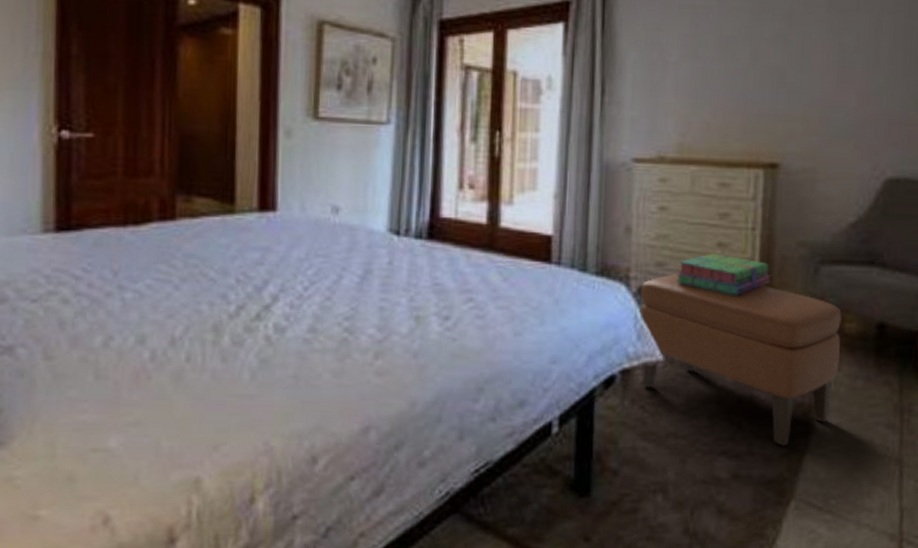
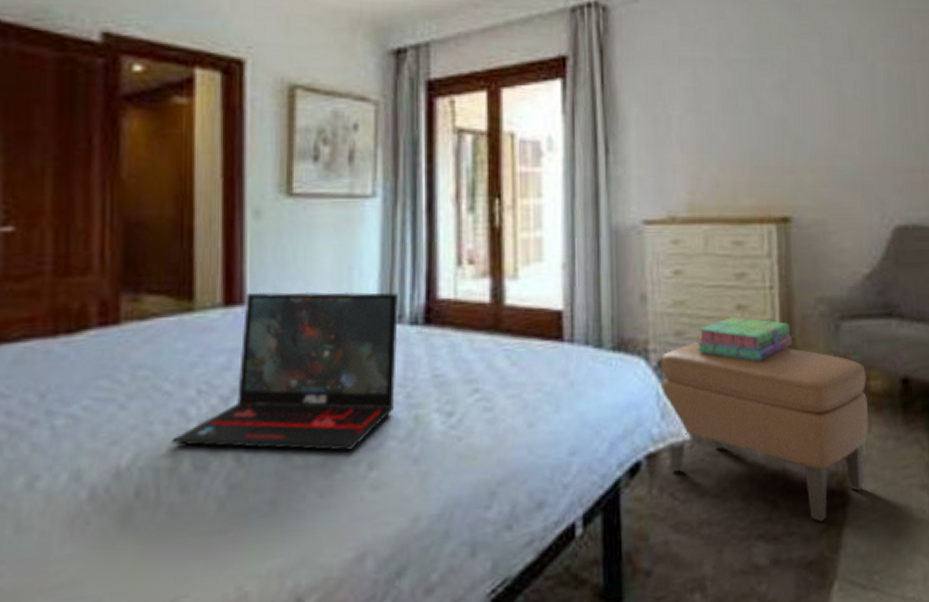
laptop: none [216,200,406,341] -> present [172,291,398,451]

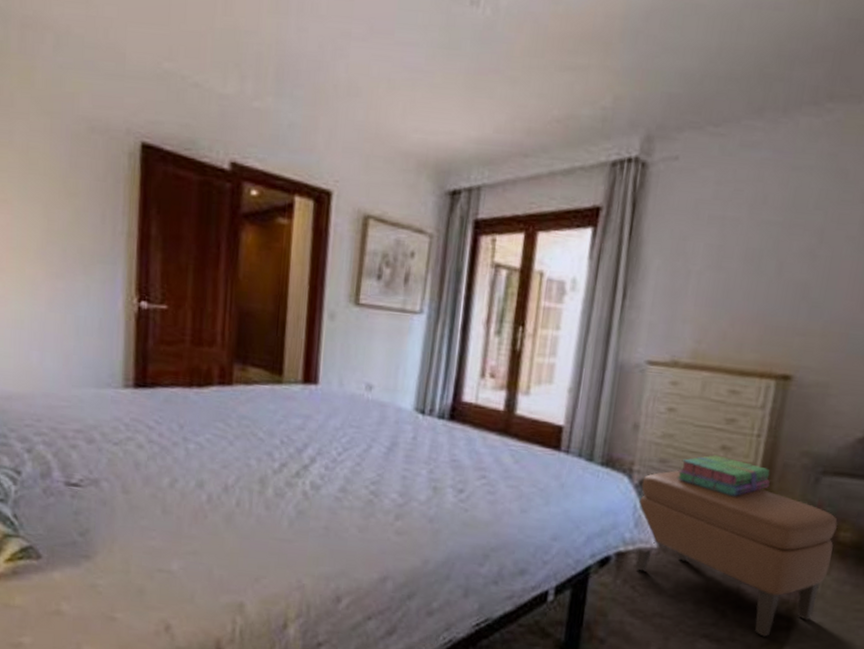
laptop: present [172,291,398,451] -> none [262,376,431,503]

